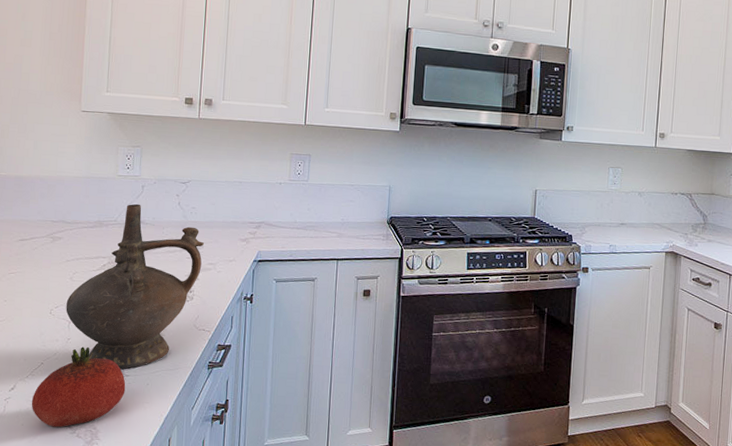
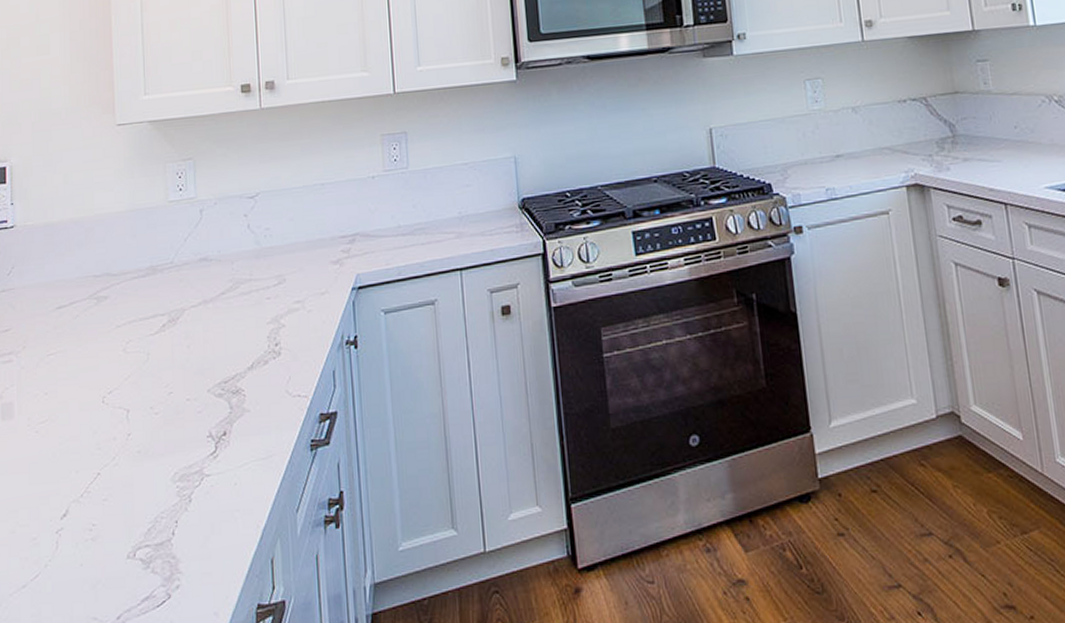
fruit: present [31,346,126,428] -> none [90,442,208,563]
ceremonial vessel: present [66,203,204,369] -> none [121,235,286,467]

